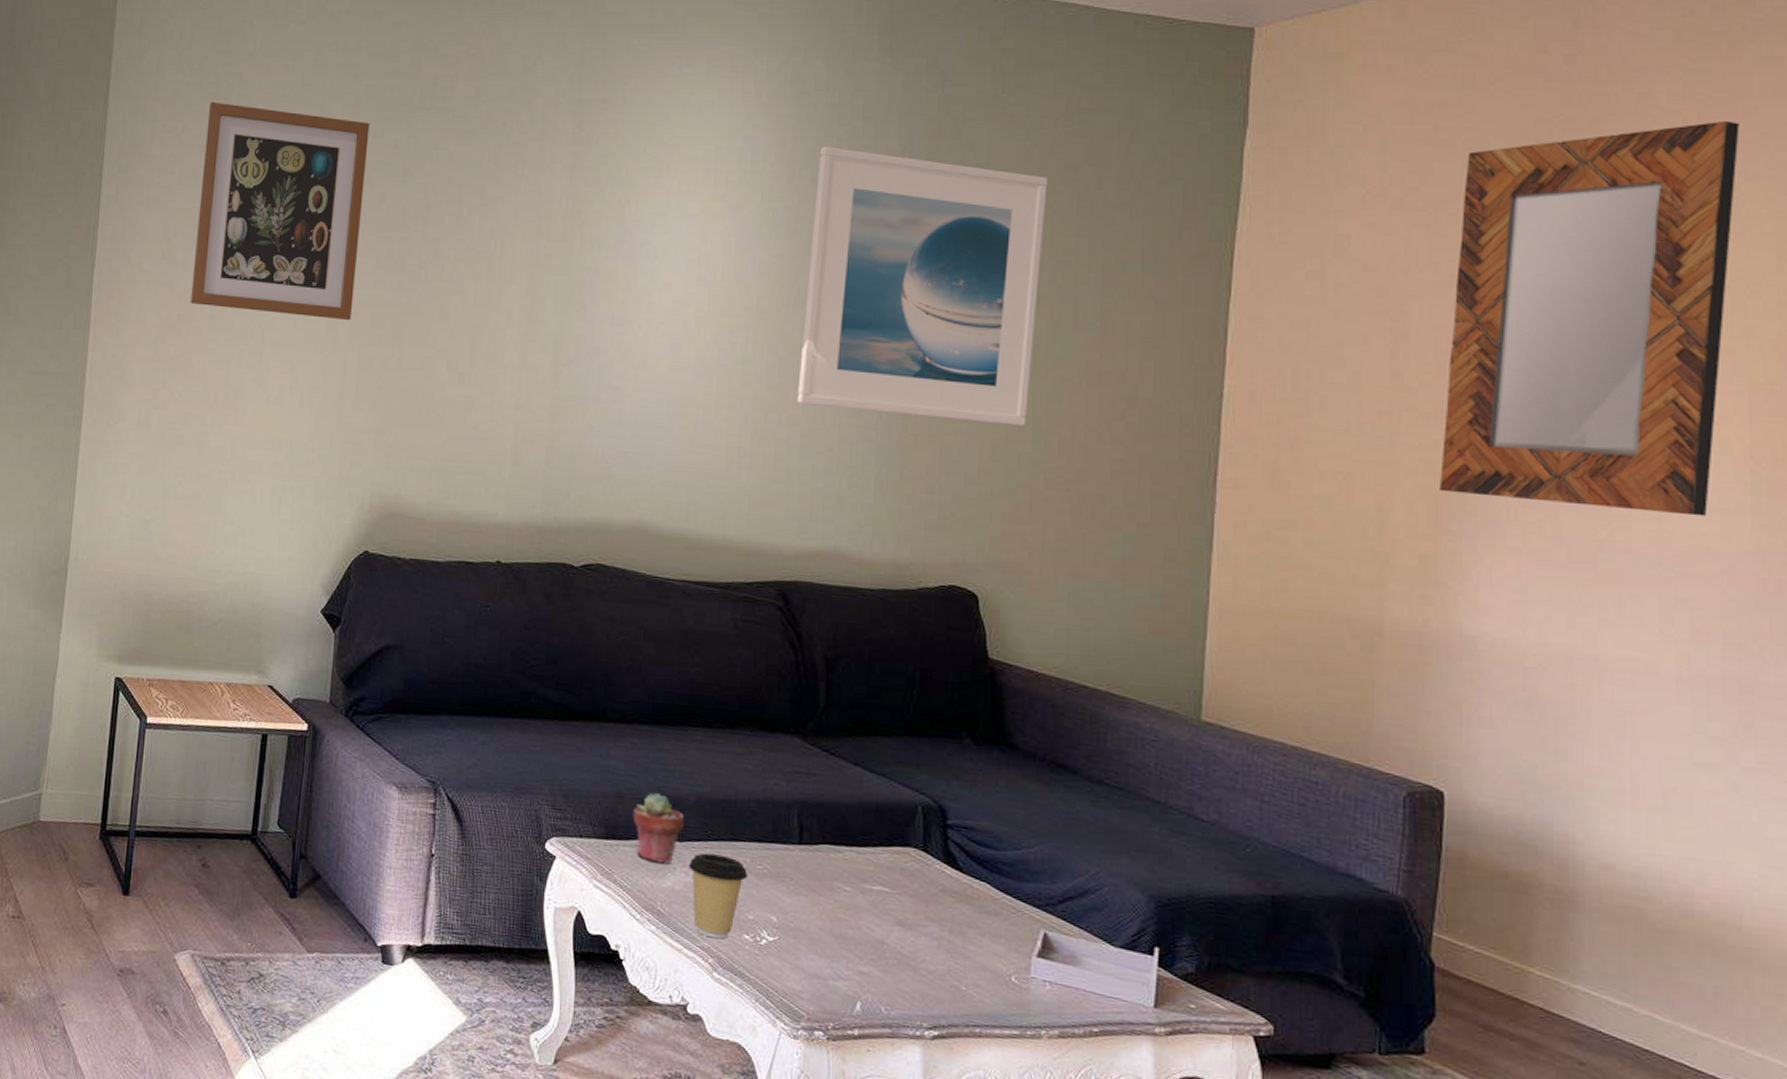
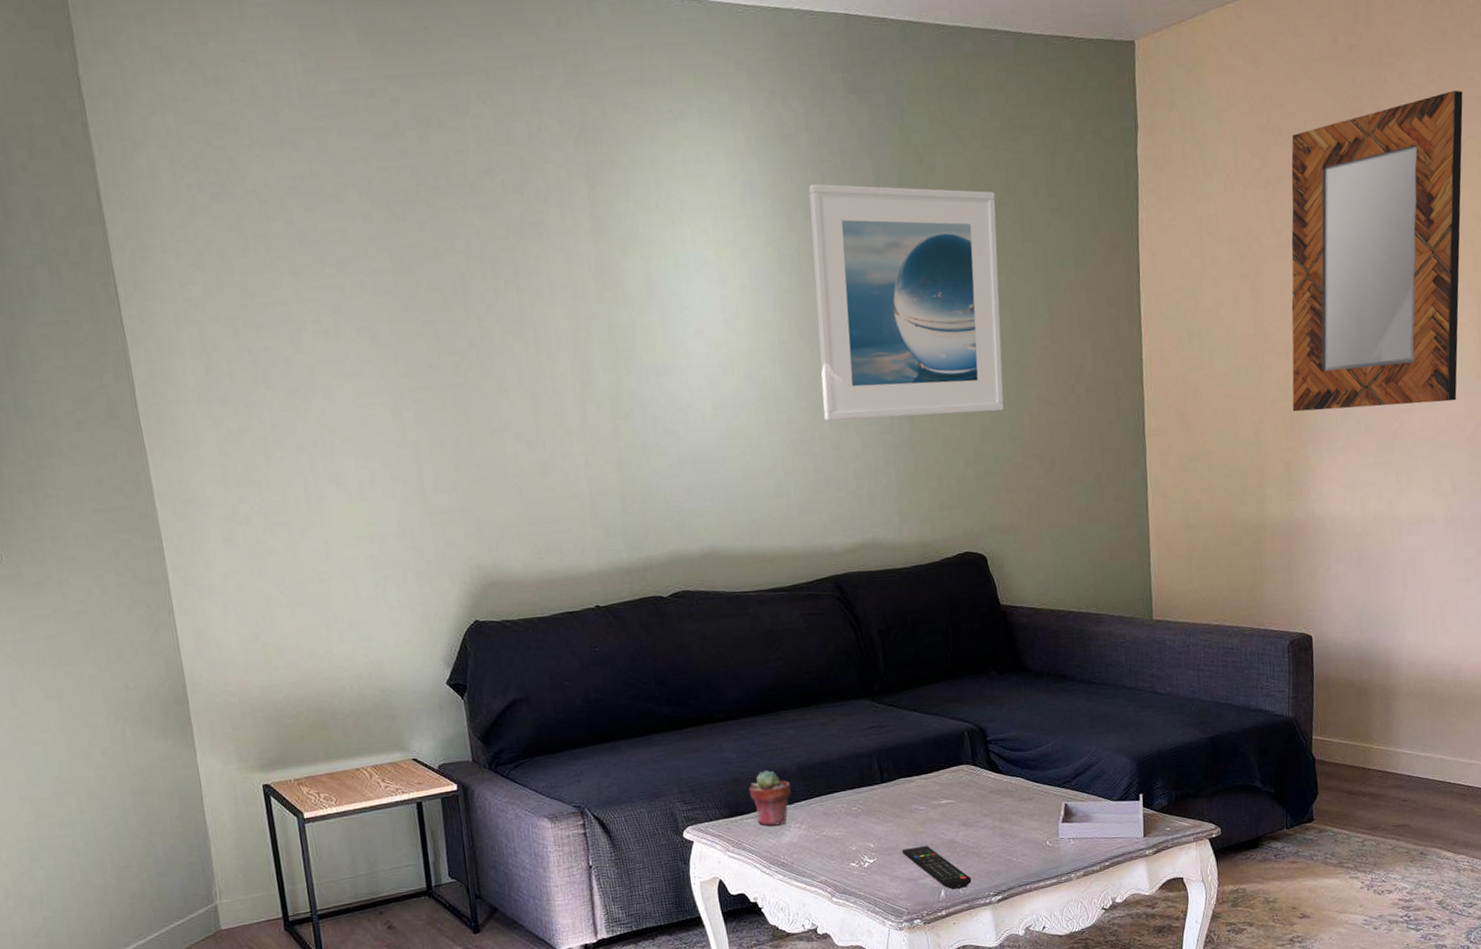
wall art: present [190,101,370,321] -> none [217,202,414,415]
coffee cup: present [689,853,747,939] -> none [800,806,846,873]
remote control: none [812,935,900,1007] -> present [902,846,972,890]

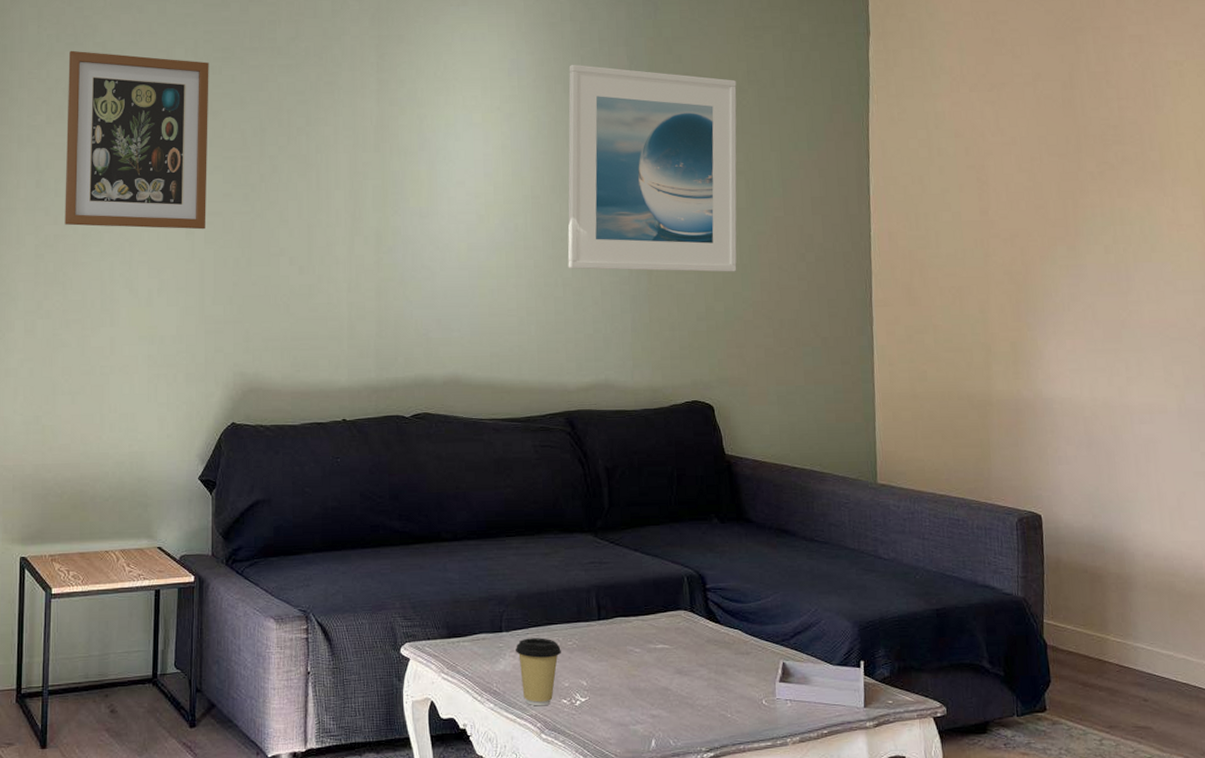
wall art: none [217,202,414,415] -> present [64,50,209,230]
potted succulent: present [749,770,791,826] -> none [468,595,509,652]
coffee cup: none [800,806,846,873] -> present [516,637,561,706]
remote control: present [902,846,972,890] -> none [614,691,684,740]
home mirror: present [1291,90,1463,412] -> none [1015,17,1186,297]

